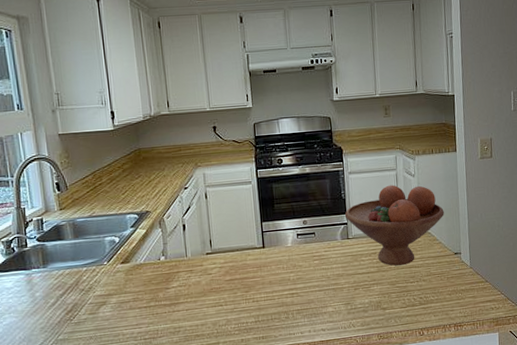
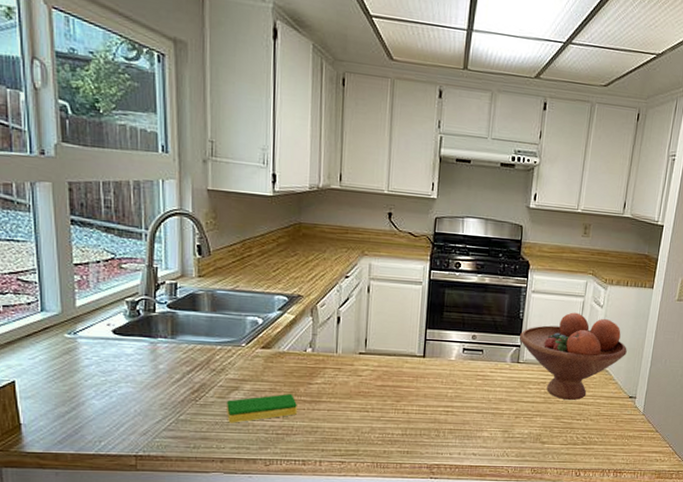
dish sponge: none [97,300,160,336] -> present [226,394,297,423]

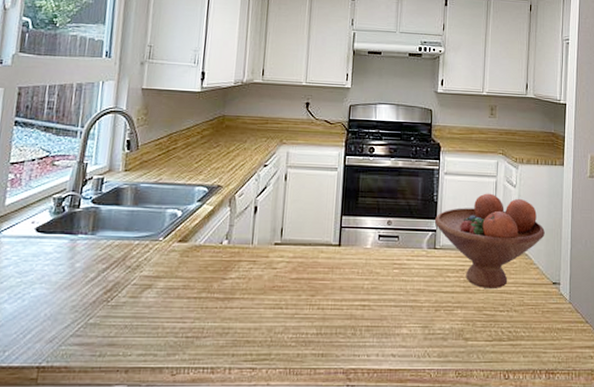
dish sponge: present [226,394,297,423] -> none [137,291,210,326]

